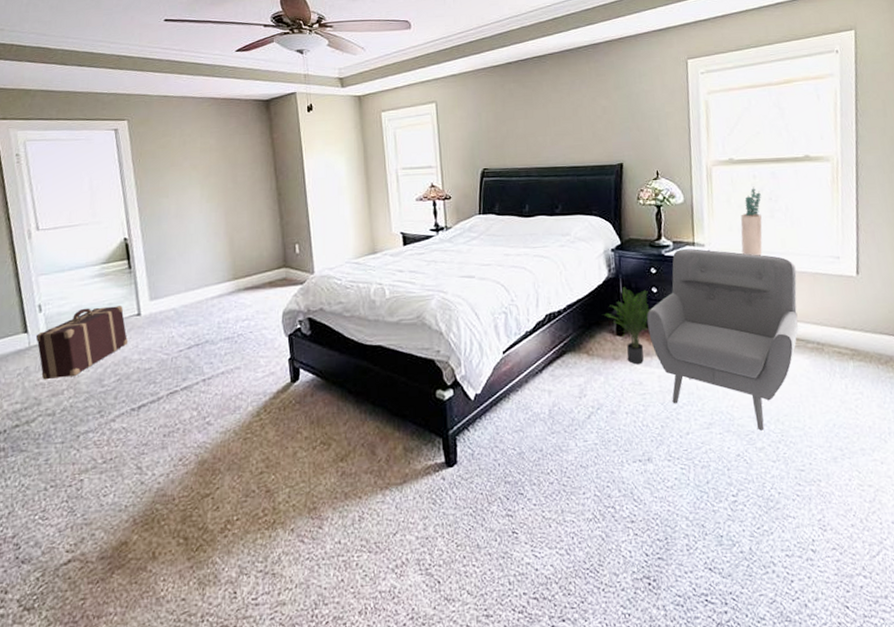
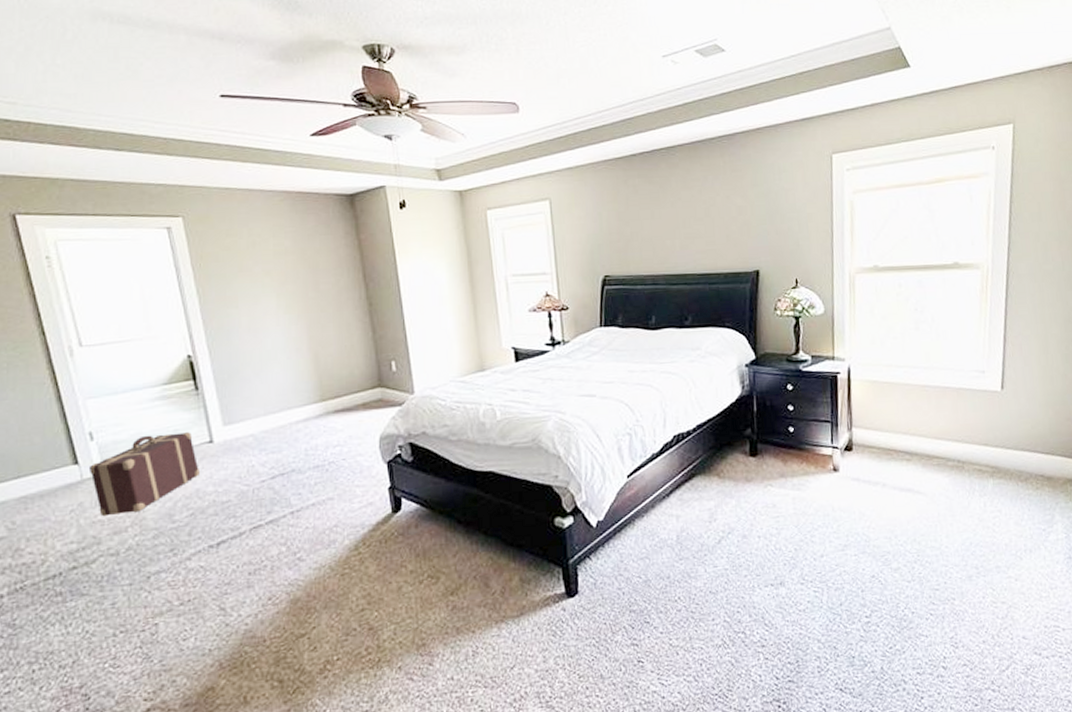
potted plant: present [605,288,651,364] -> none [738,406,787,486]
armchair: present [647,249,799,431] -> none [782,363,940,551]
vase: present [740,186,763,256] -> none [883,296,907,371]

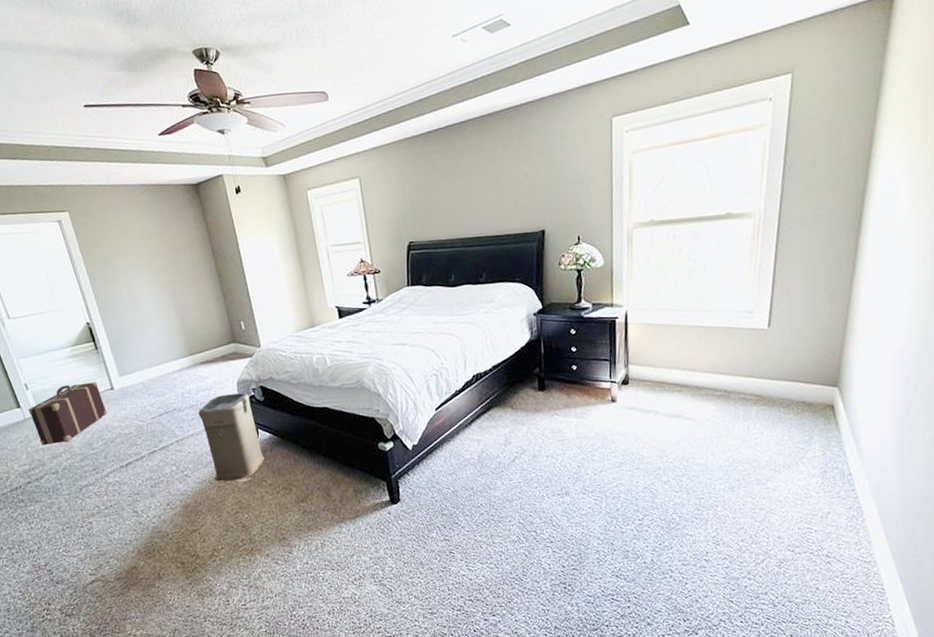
laundry basket: none [324,450,407,568] -> present [198,392,265,482]

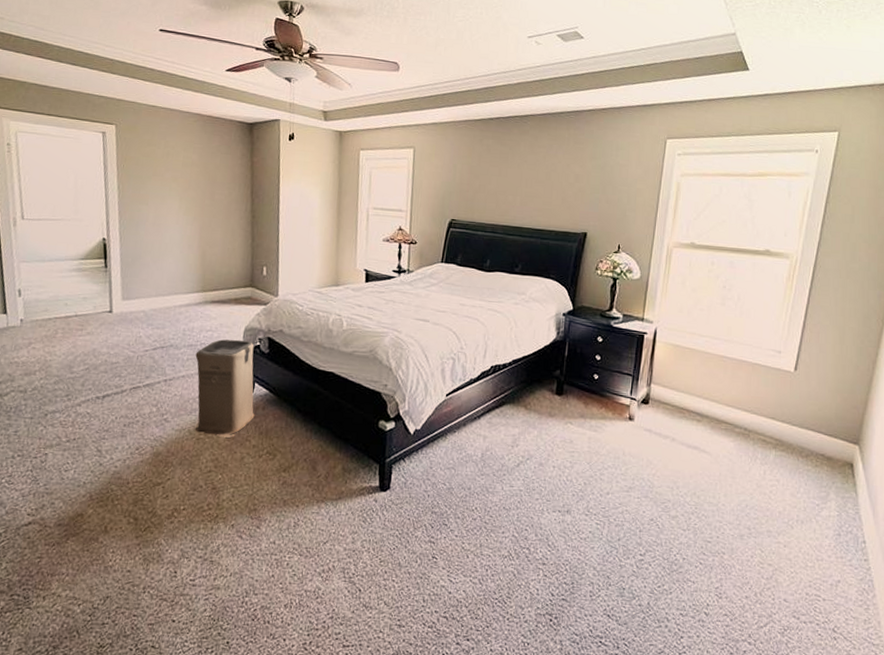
suitcase: present [28,382,107,446] -> none [13,298,98,360]

